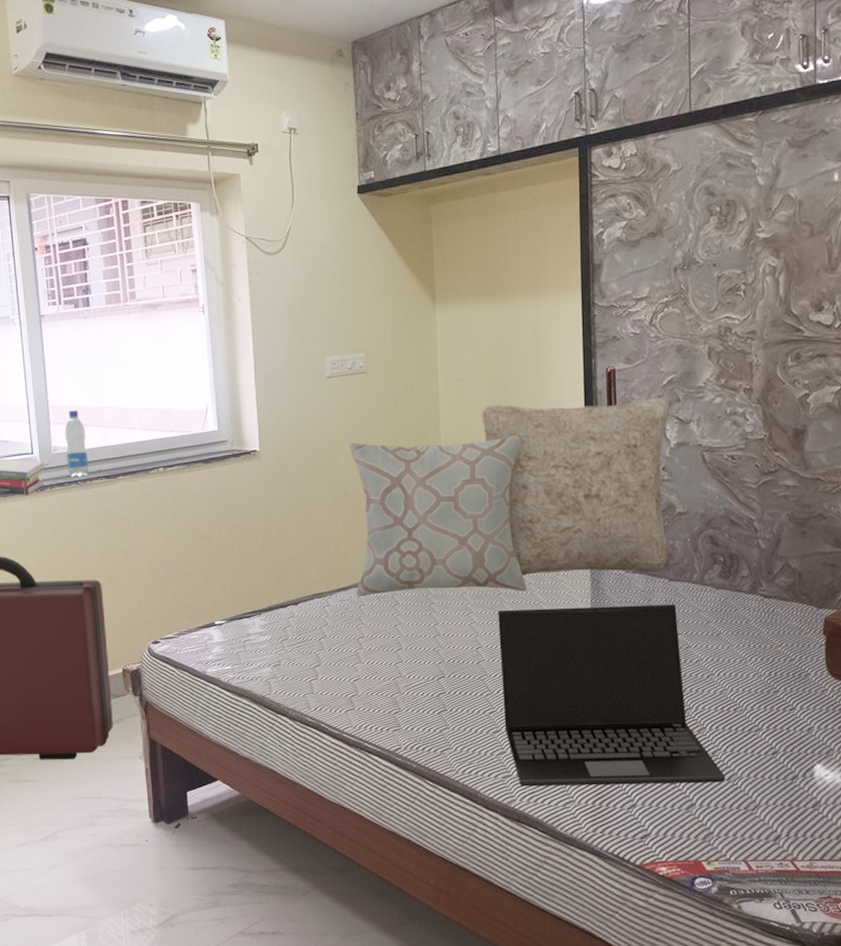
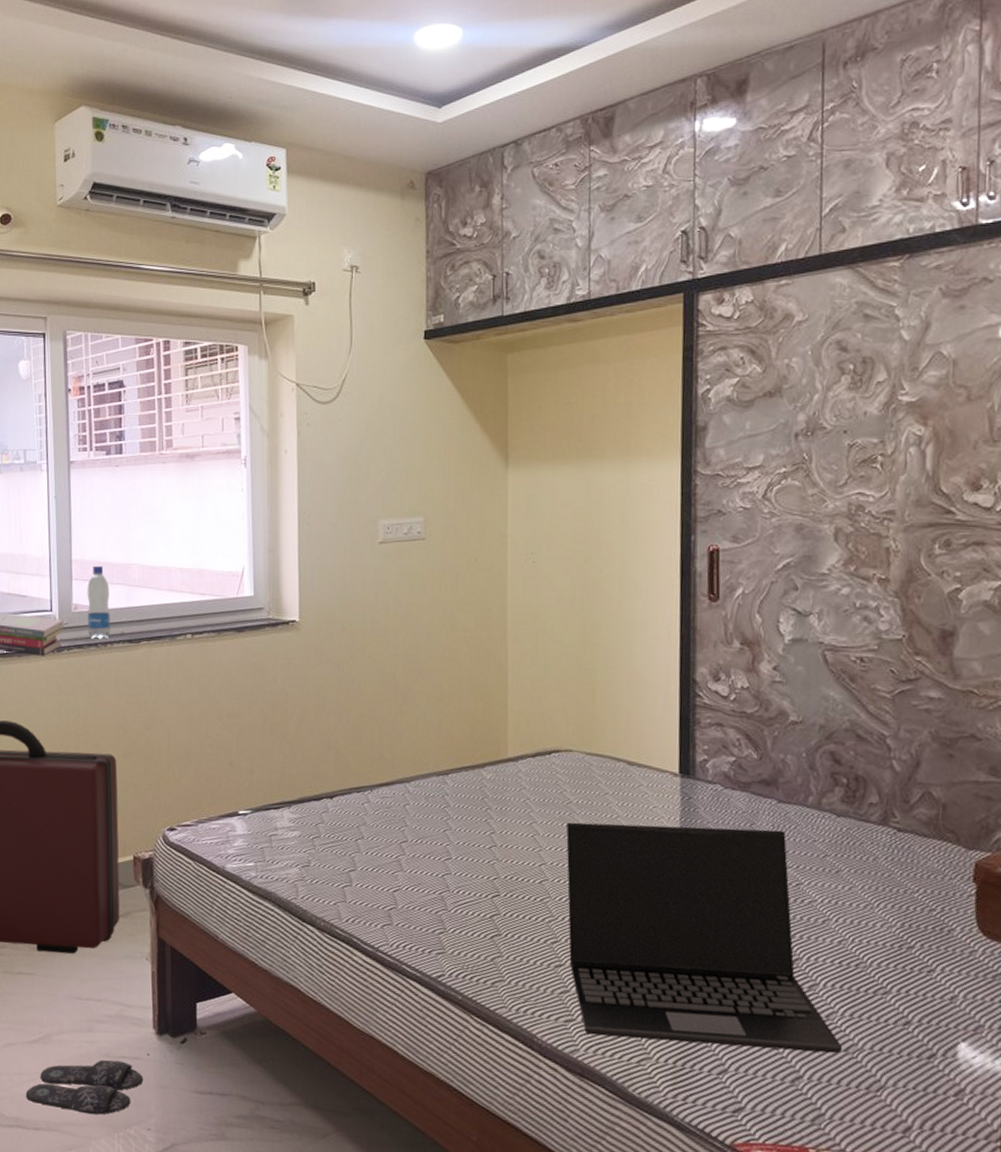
slippers: none [37,848,143,898] -> present [25,1059,143,1115]
pillow: present [349,434,527,597] -> none [400,617,604,801]
pillow: present [482,397,670,576] -> none [556,583,785,792]

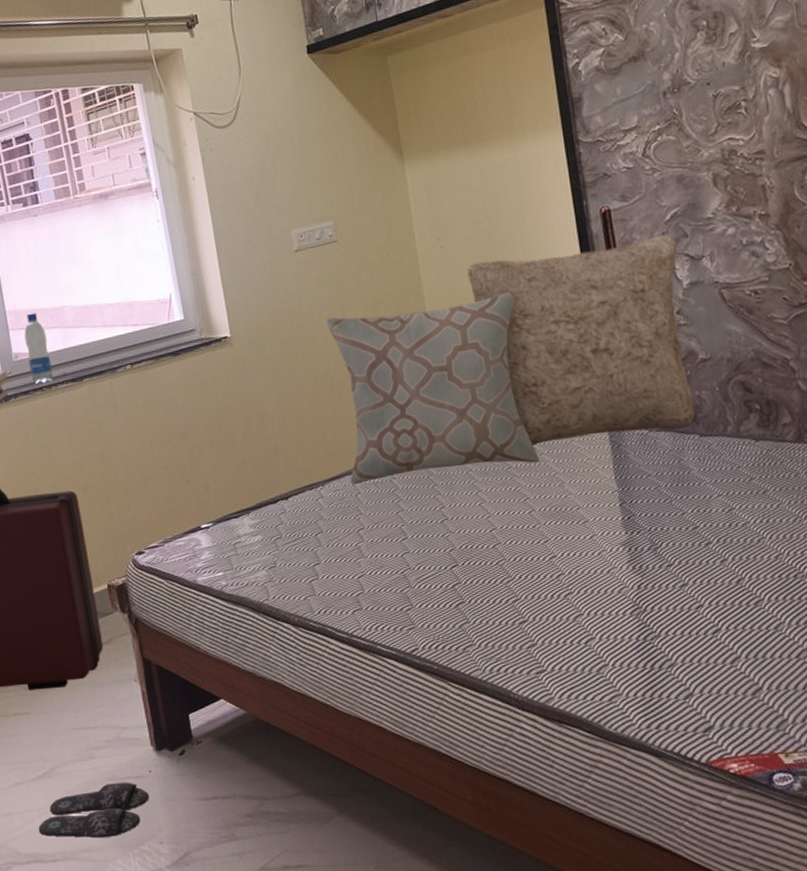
pillow: none [400,617,604,801] -> present [326,290,539,485]
pillow: none [556,583,785,792] -> present [467,233,695,446]
laptop: present [566,822,843,1054] -> none [510,462,795,682]

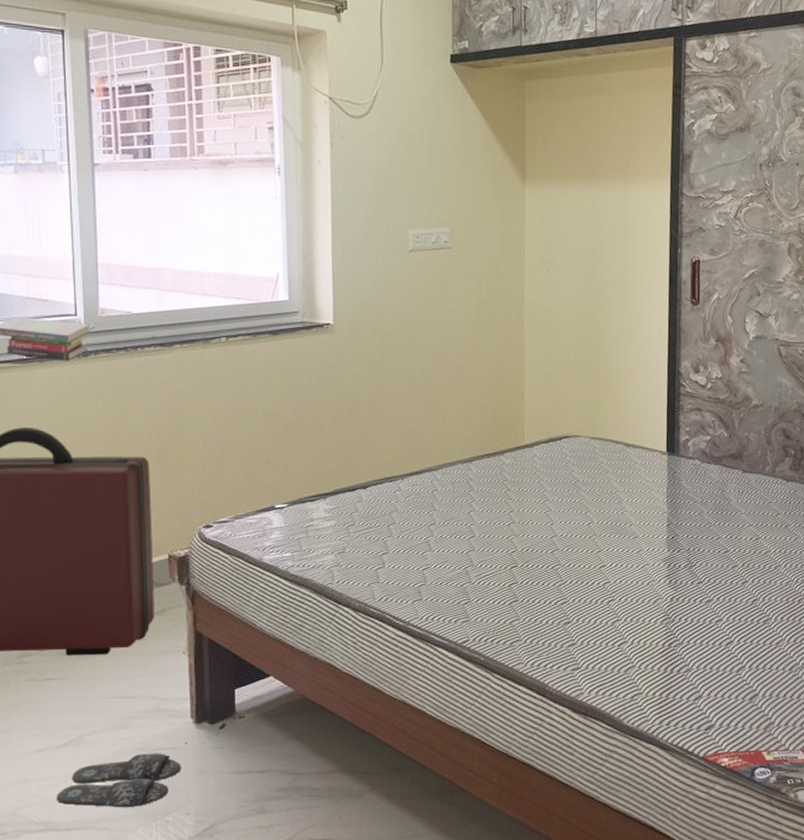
bottle: present [24,312,53,384] -> none [115,269,140,343]
pillow: present [326,290,539,485] -> none [429,320,606,482]
pillow: present [467,233,695,446] -> none [567,288,750,464]

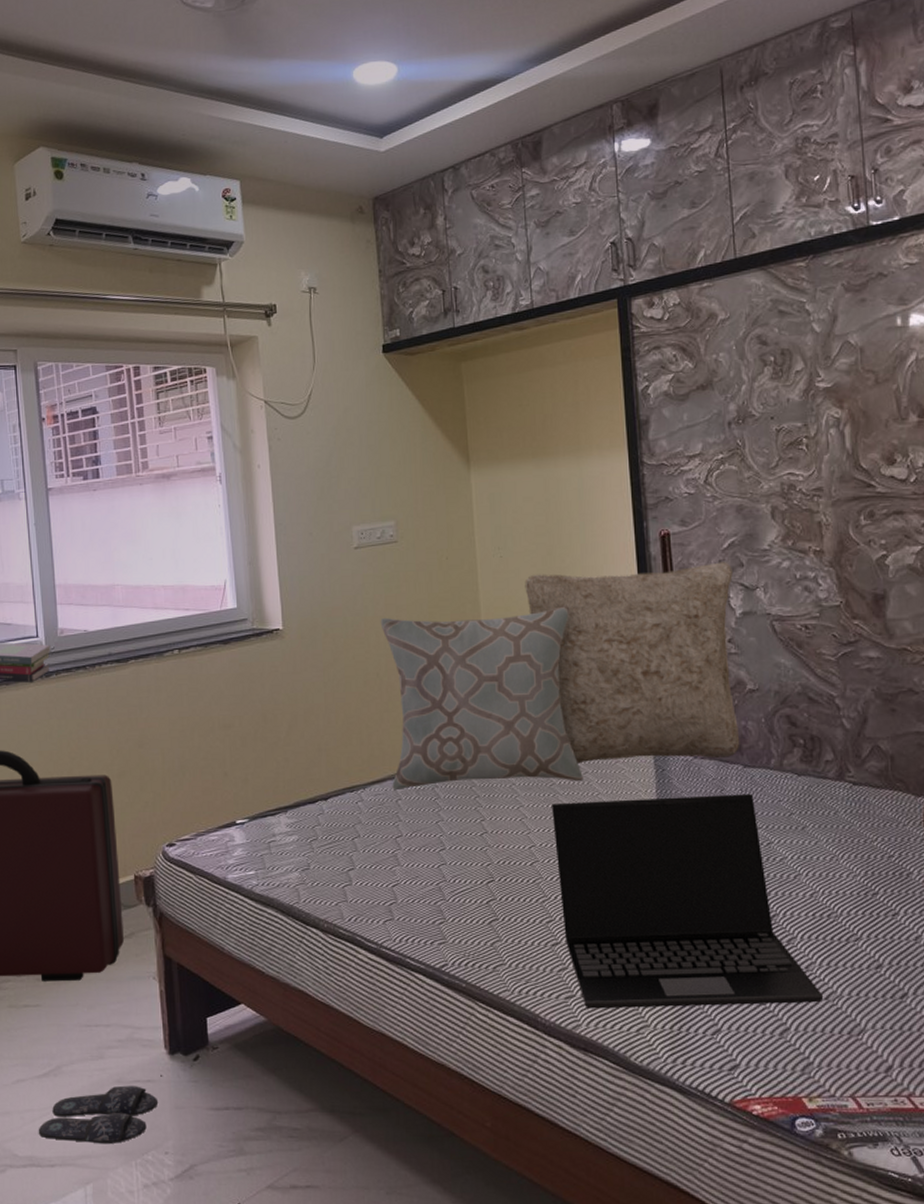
pillow: none [429,320,606,482] -> present [380,606,583,791]
pillow: none [567,288,750,464] -> present [524,562,740,764]
laptop: none [574,495,788,679] -> present [552,793,824,1009]

